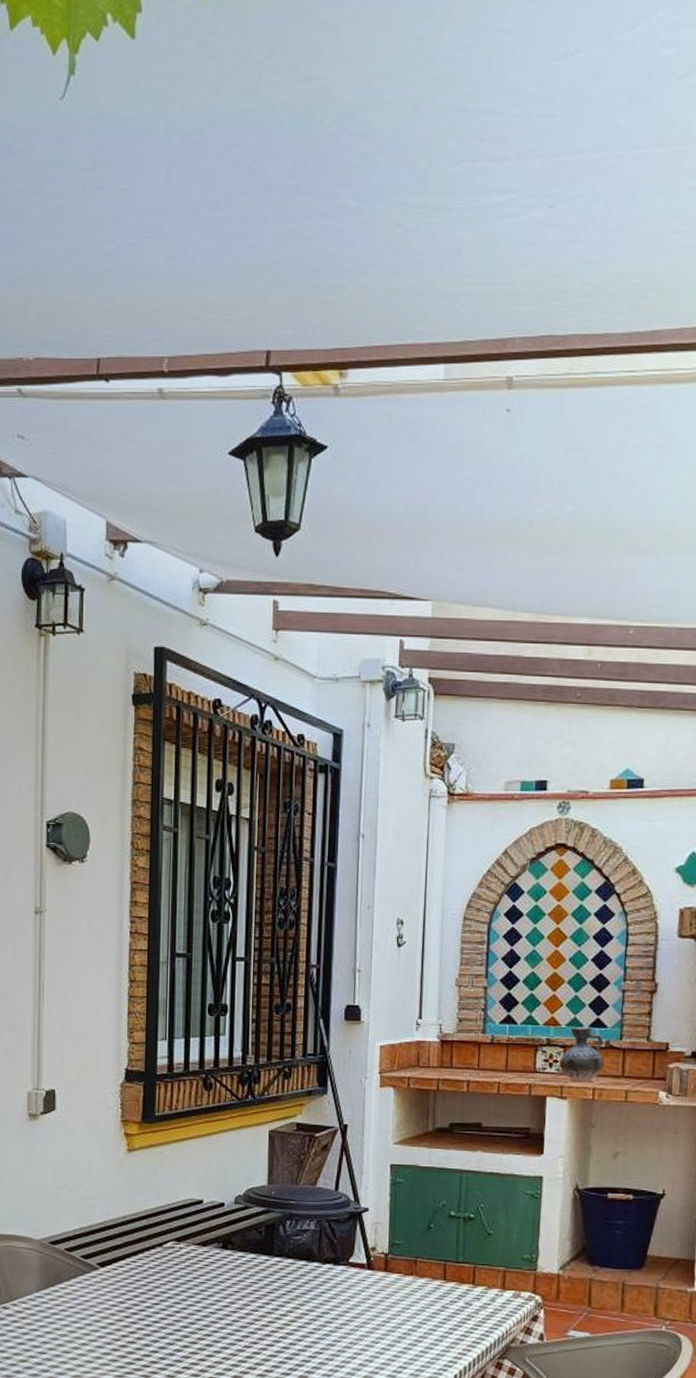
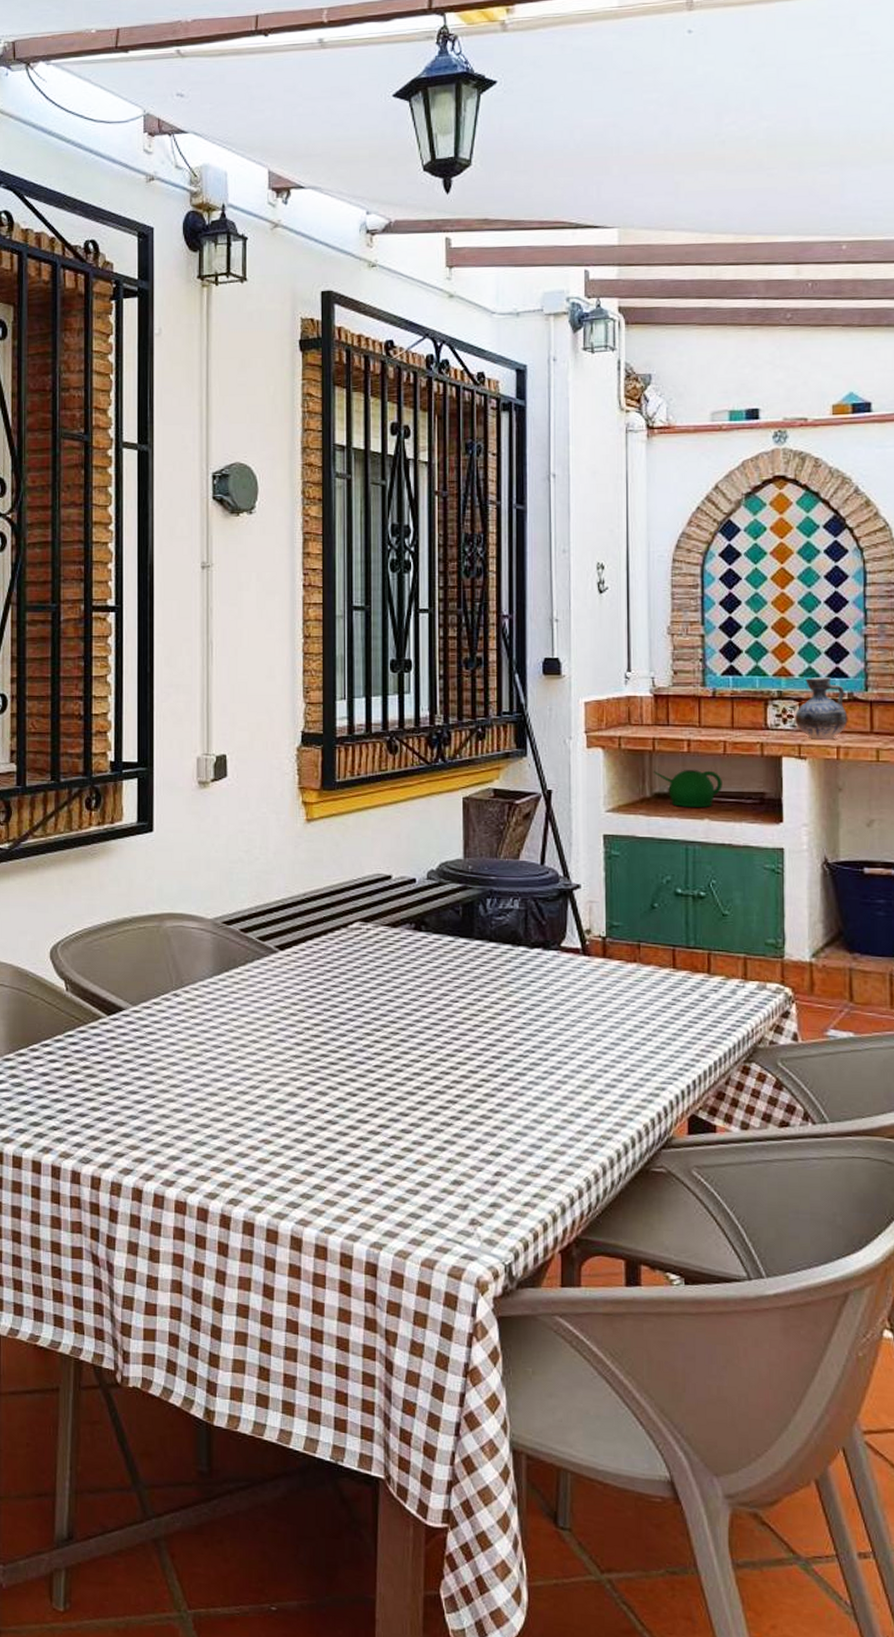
watering can: none [436,1107,495,1141] -> present [653,770,723,807]

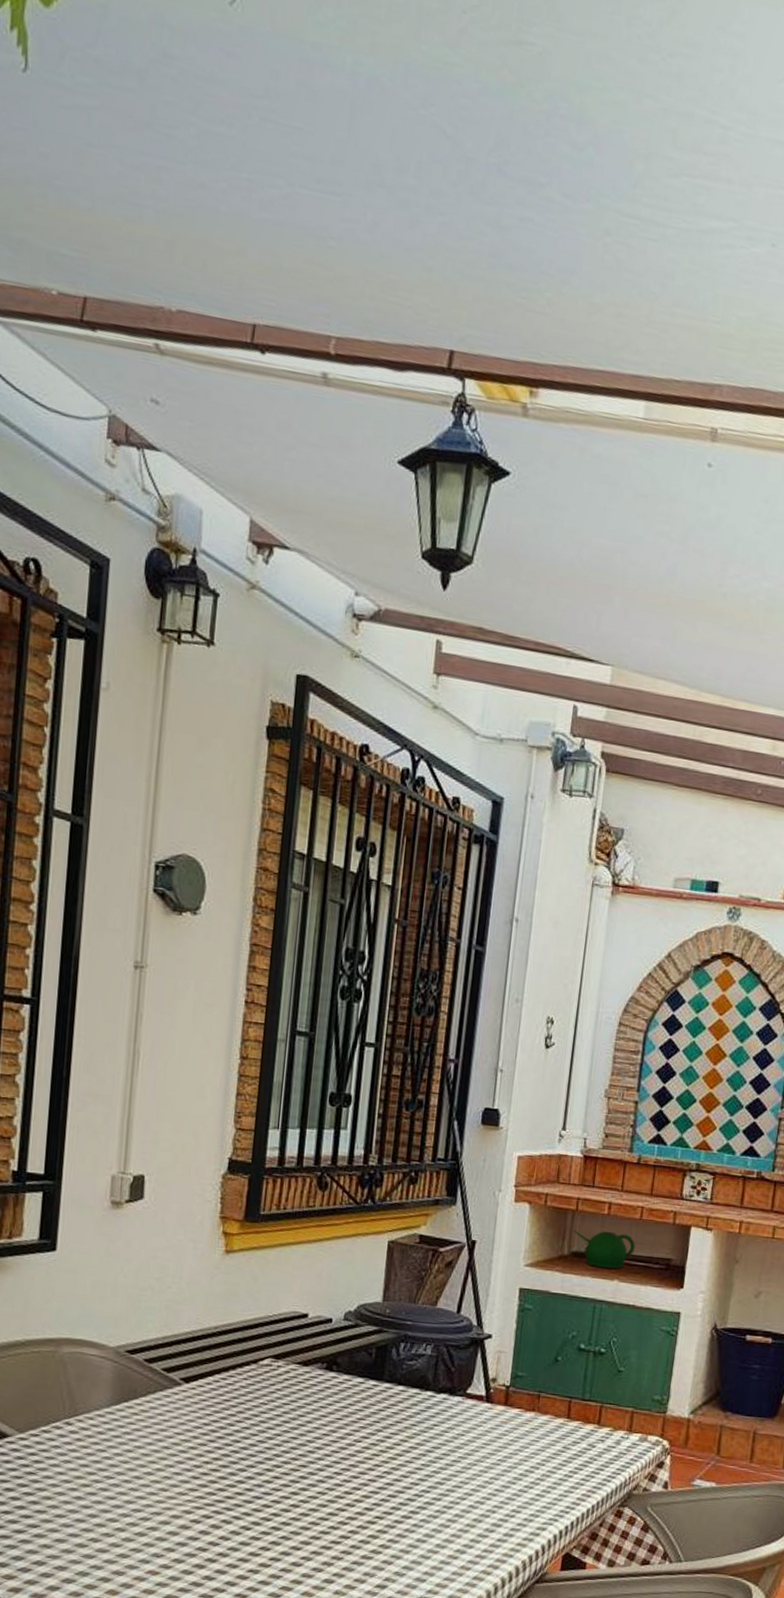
ceramic jug: present [794,676,848,740] -> none [706,1153,755,1214]

